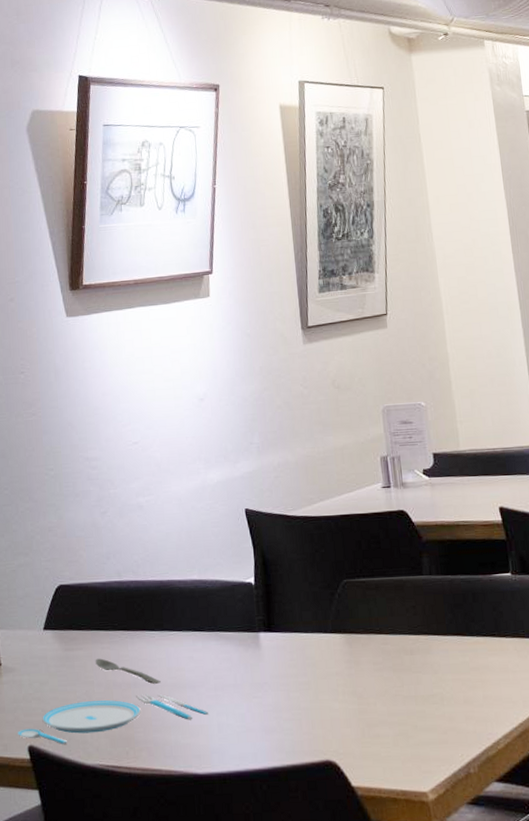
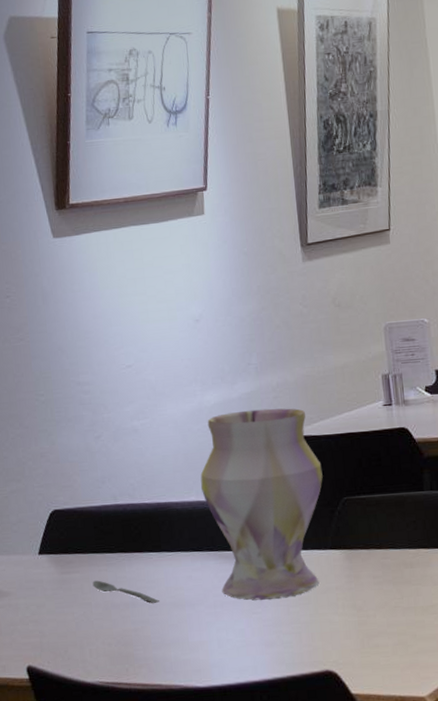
plate: present [18,694,208,745] -> none [16,613,208,665]
vase: none [203,488,323,684] -> present [200,408,323,601]

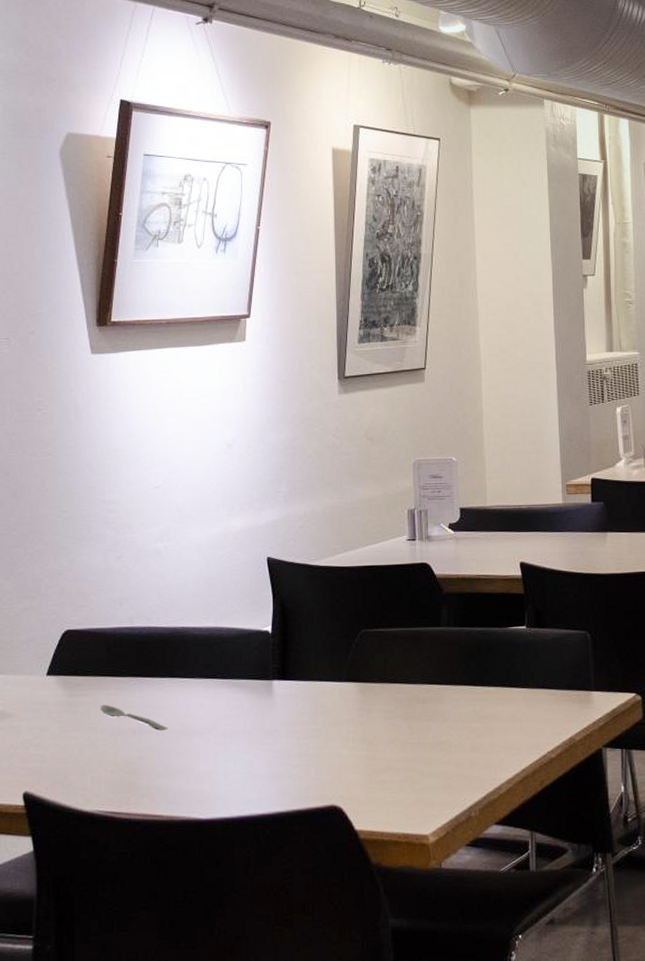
vase: present [200,408,323,601] -> none [220,537,343,732]

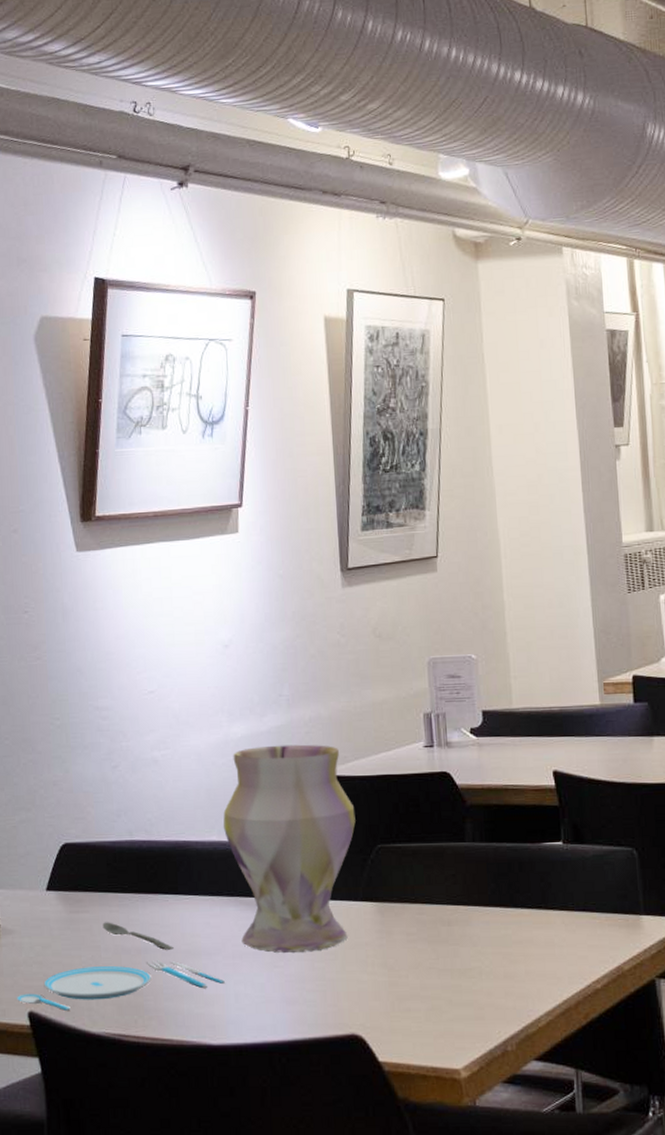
plate: none [13,740,215,792] -> present [17,960,225,1012]
vase: none [220,537,343,732] -> present [223,744,356,954]

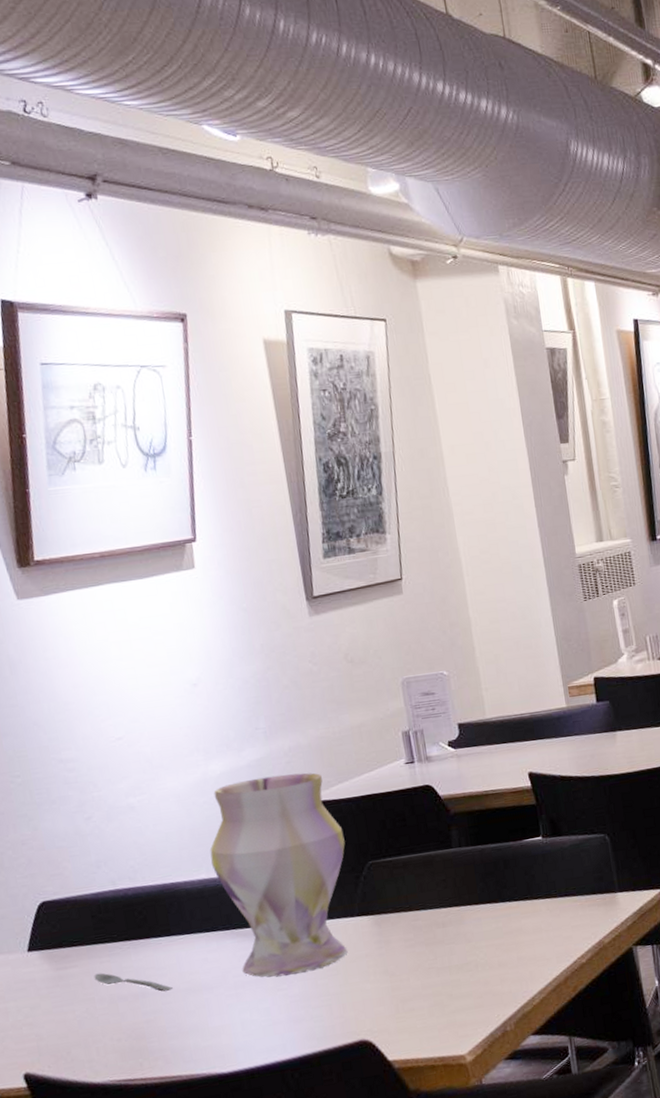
plate: present [17,960,225,1012] -> none [9,1000,229,1068]

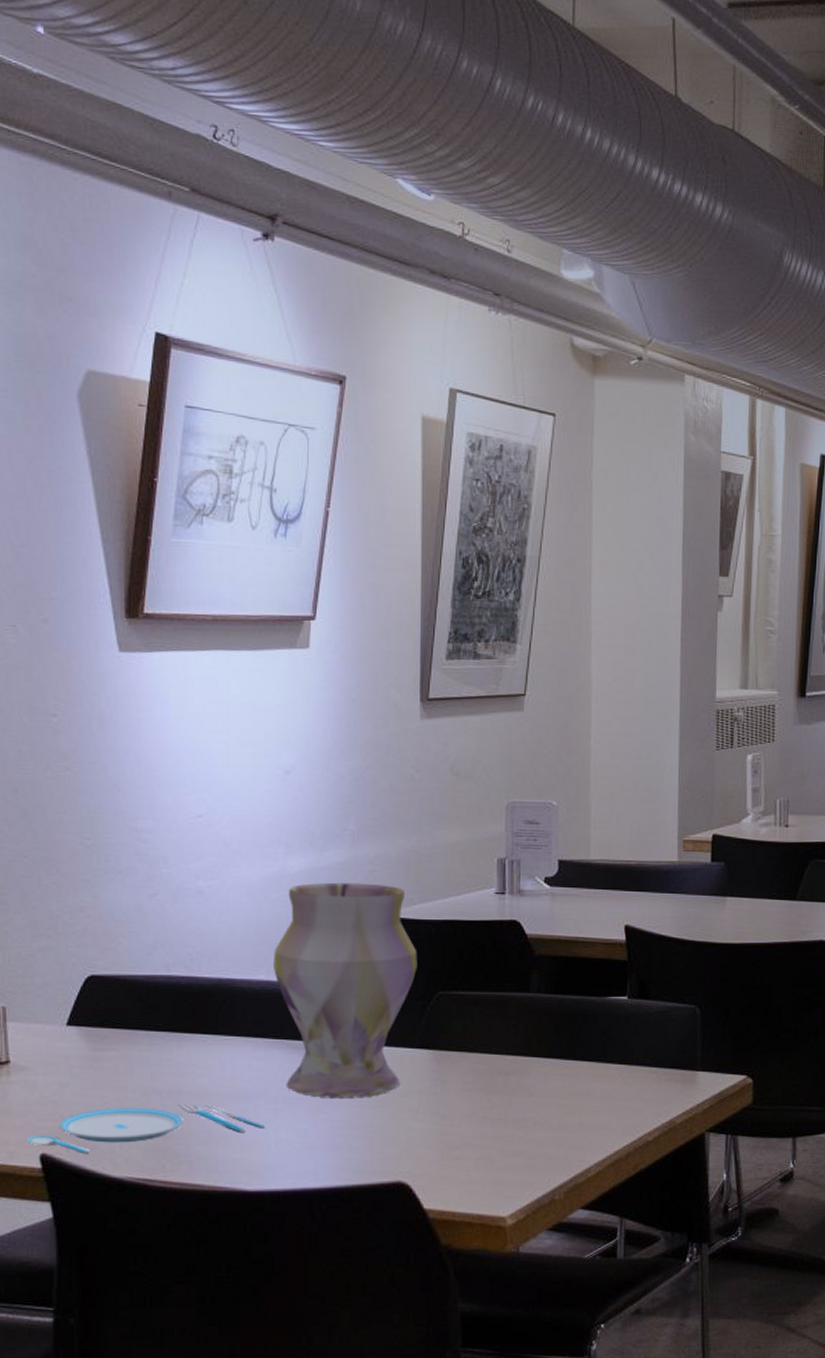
plate: none [9,1000,229,1068] -> present [28,1103,265,1155]
spoon: present [94,972,173,992] -> none [130,1061,210,1092]

